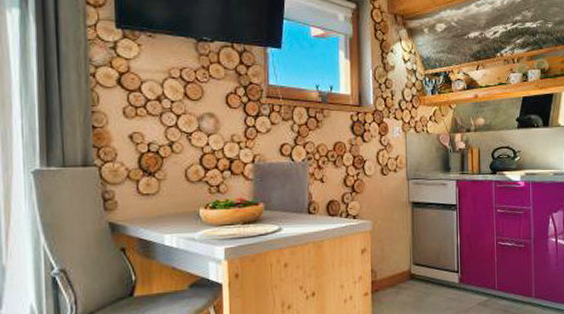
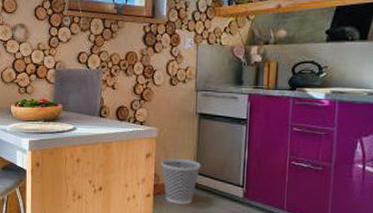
wastebasket: none [377,250,417,300] -> present [161,158,201,205]

